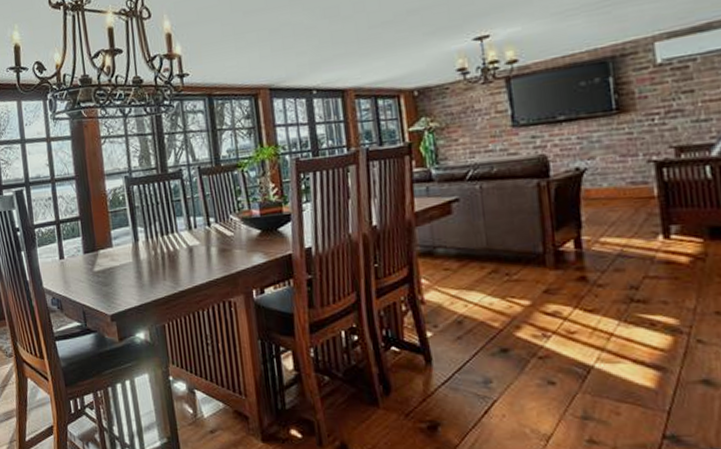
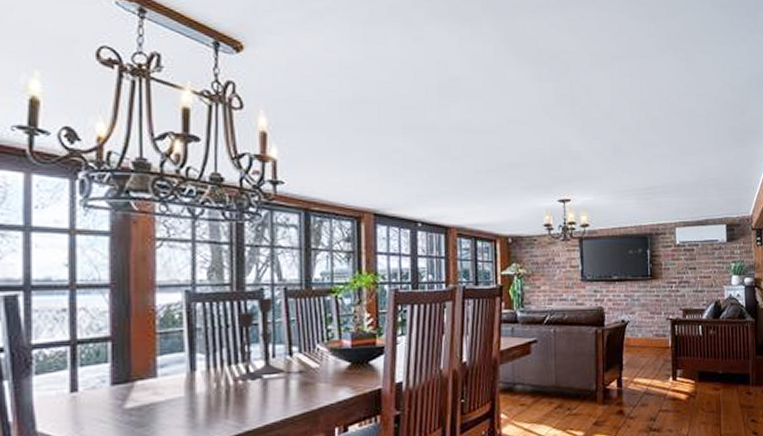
candlestick: none [163,176,205,249] -> present [232,298,284,381]

